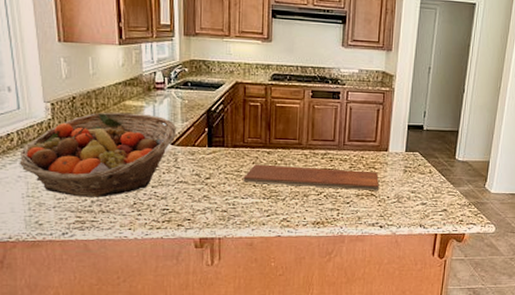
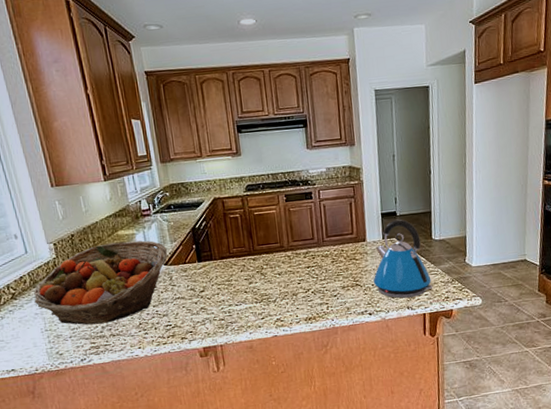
chopping board: present [243,164,379,190] -> none [234,263,362,290]
kettle: none [389,133,449,216] -> present [373,219,433,298]

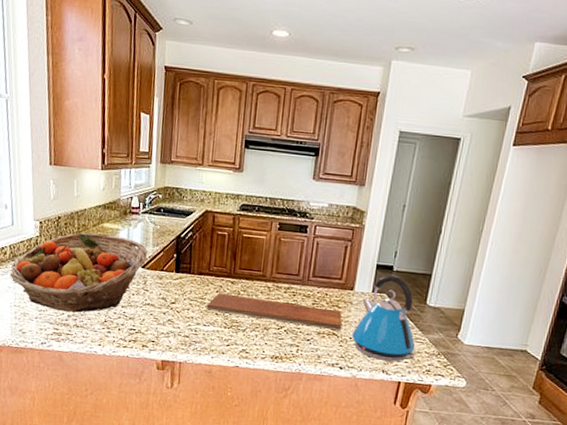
chopping board: none [234,263,362,290] -> present [206,292,342,330]

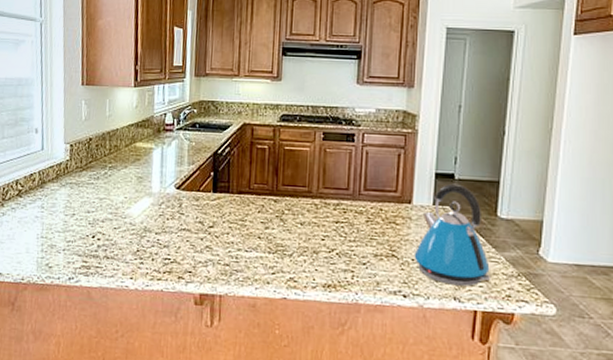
fruit basket: present [9,232,147,313] -> none [37,153,182,242]
chopping board: present [206,292,342,330] -> none [247,213,401,251]

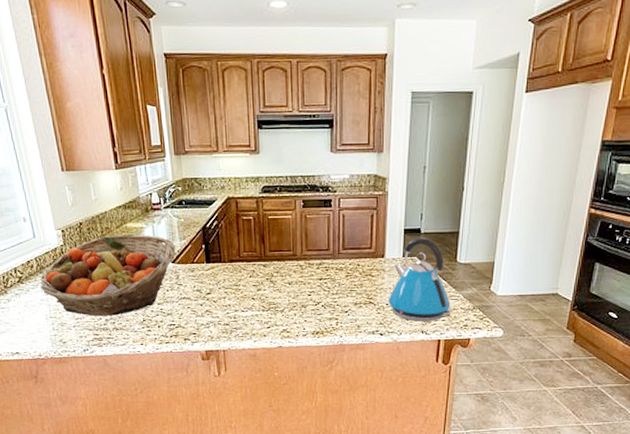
fruit basket: none [37,153,182,242] -> present [40,234,176,316]

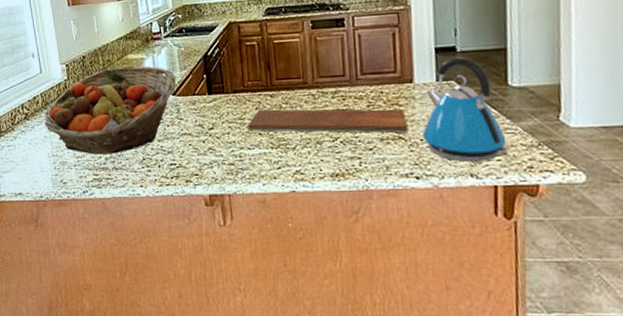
chopping board: none [242,277,376,298] -> present [247,109,407,133]

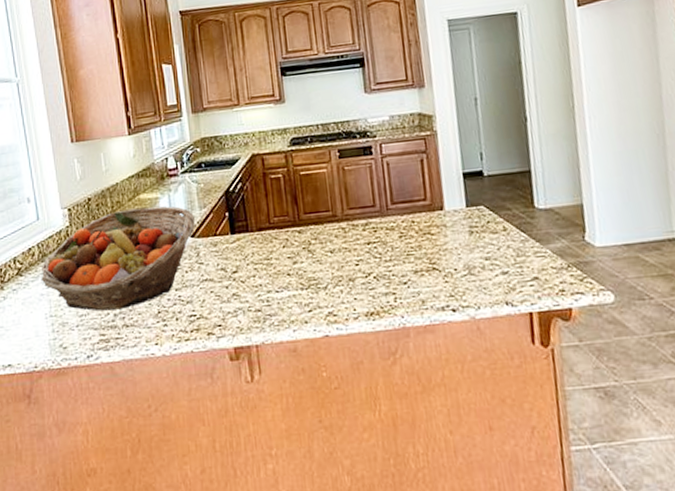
chopping board: present [247,109,407,133] -> none [274,238,441,272]
kettle: present [422,56,509,162] -> none [455,180,541,290]

